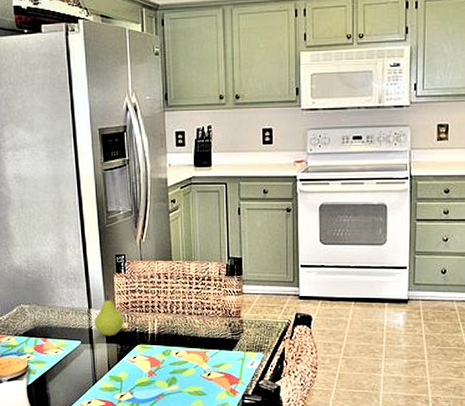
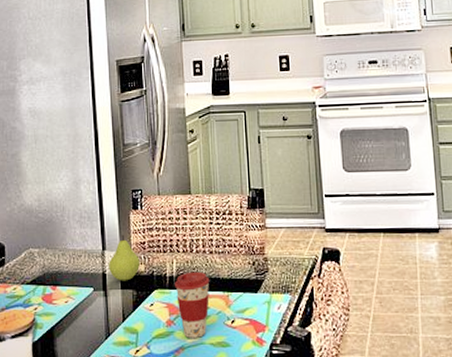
coffee cup: none [156,330,189,387] -> present [175,271,210,338]

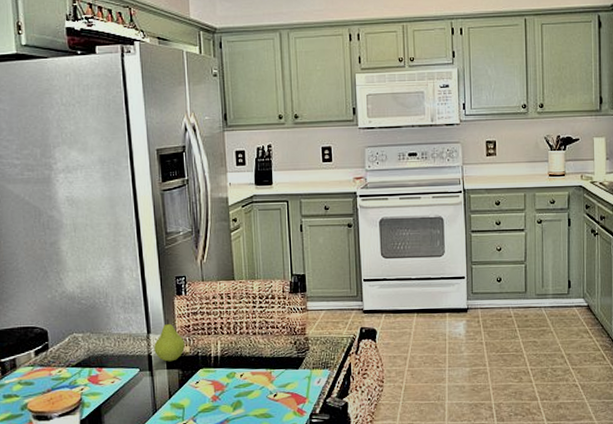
coffee cup: present [175,271,210,338] -> none [220,351,254,411]

